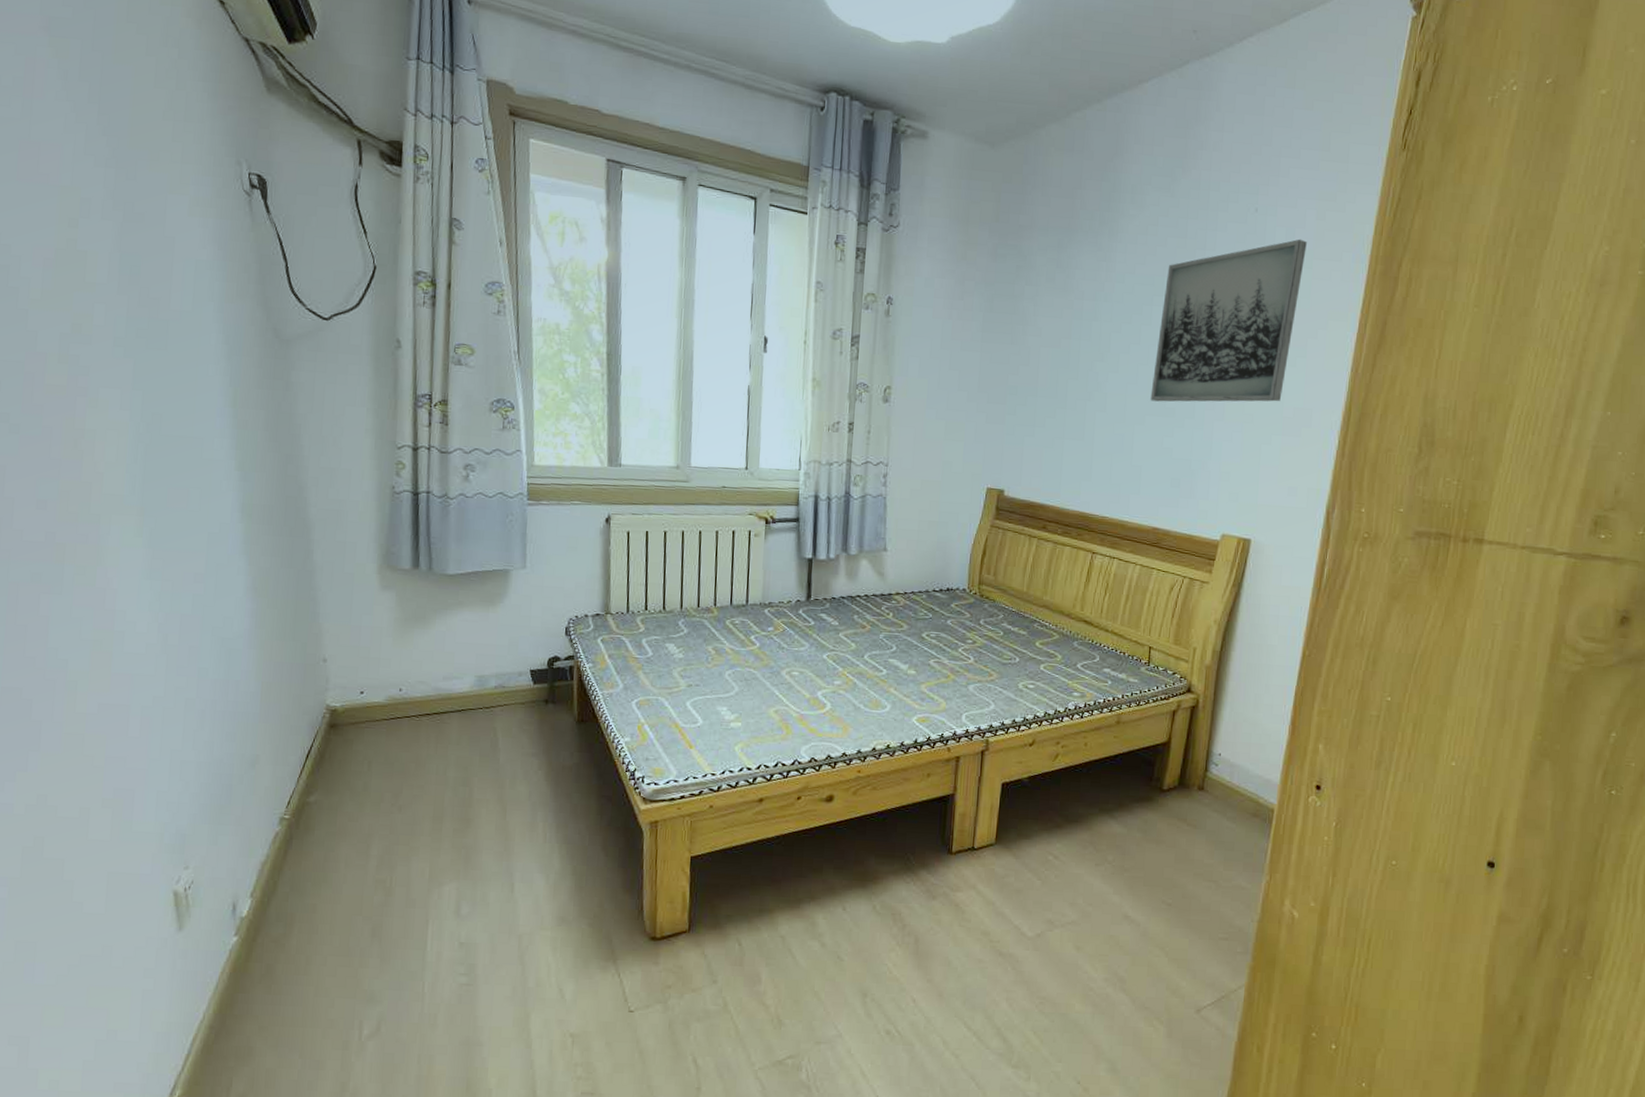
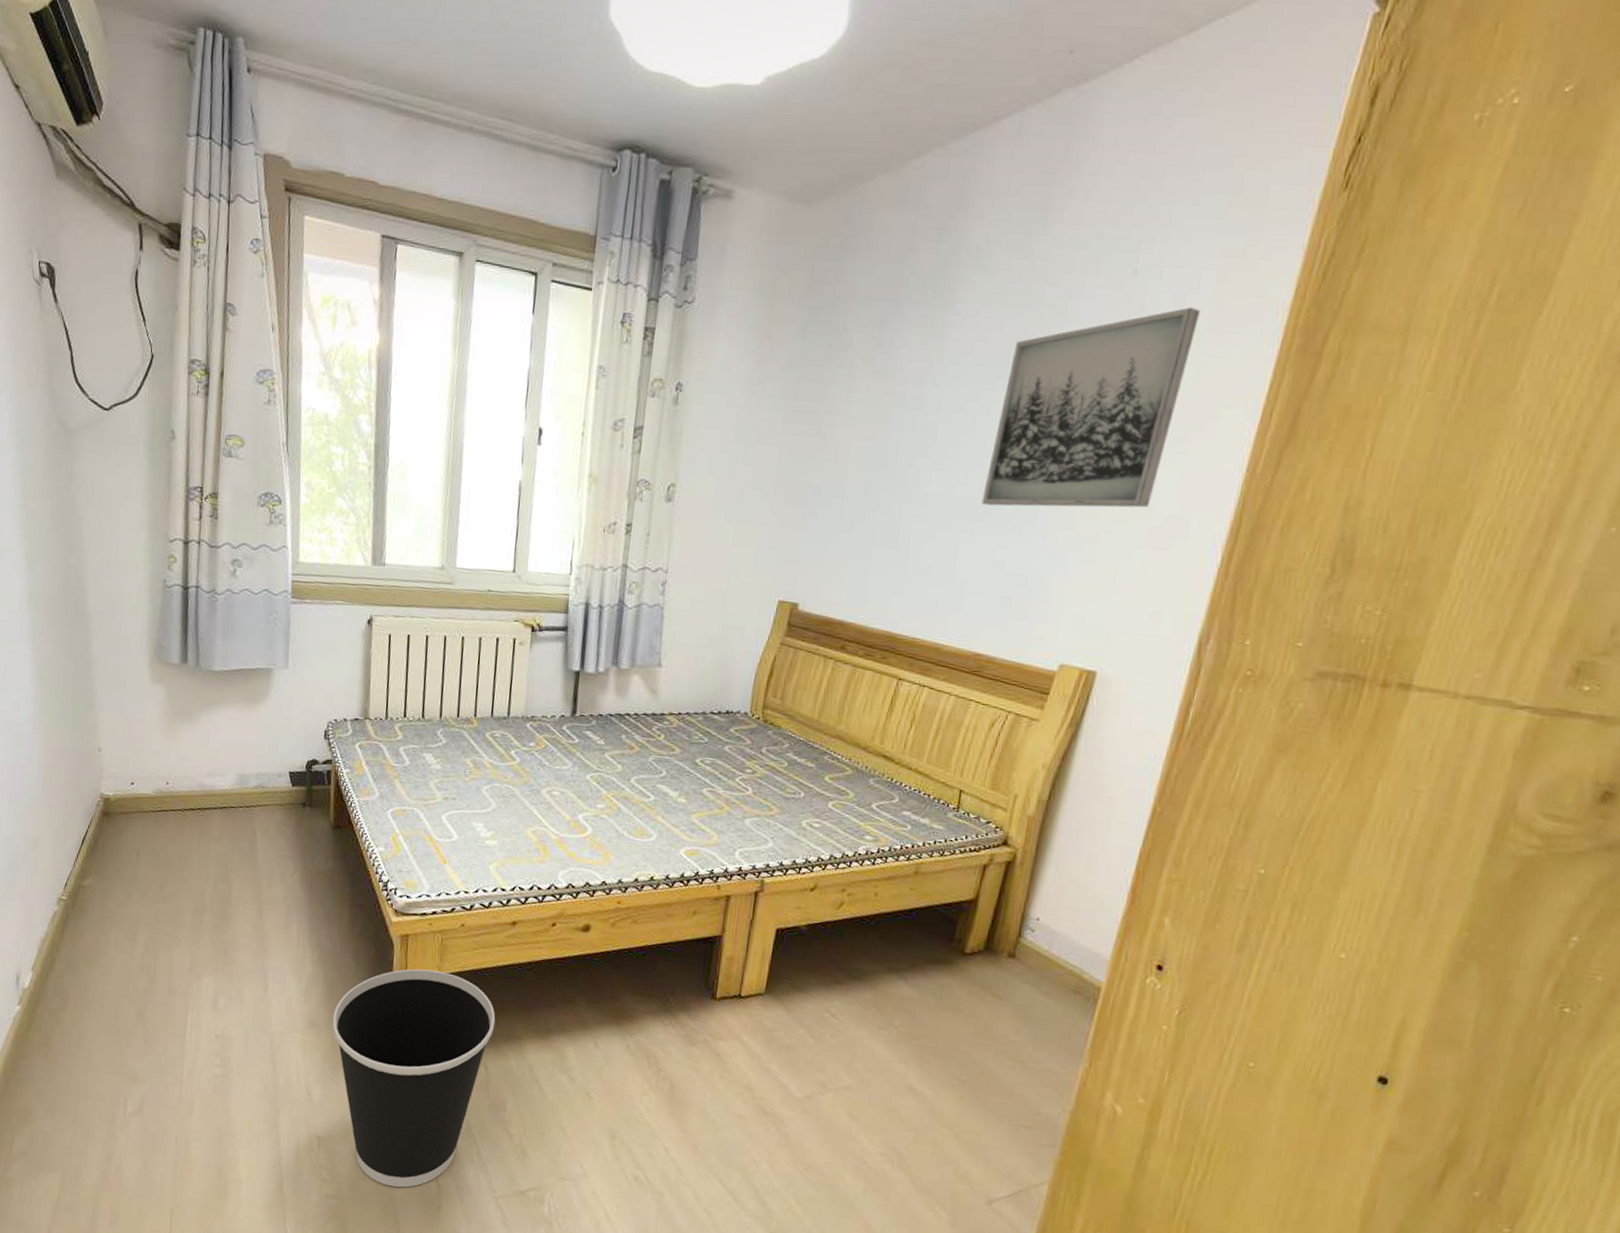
wastebasket: none [583,853,747,1075] -> present [332,968,496,1188]

